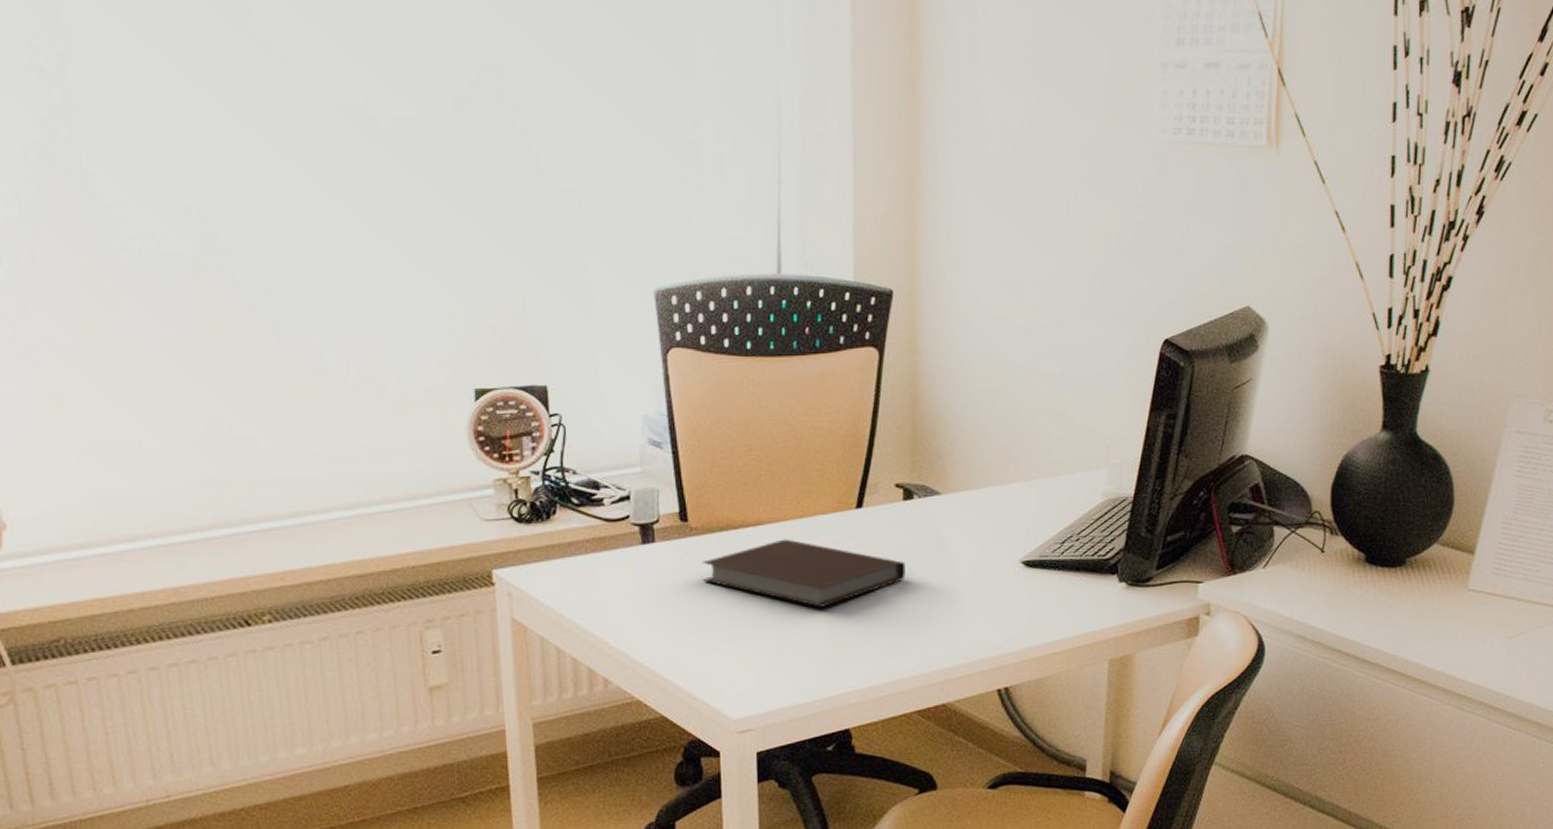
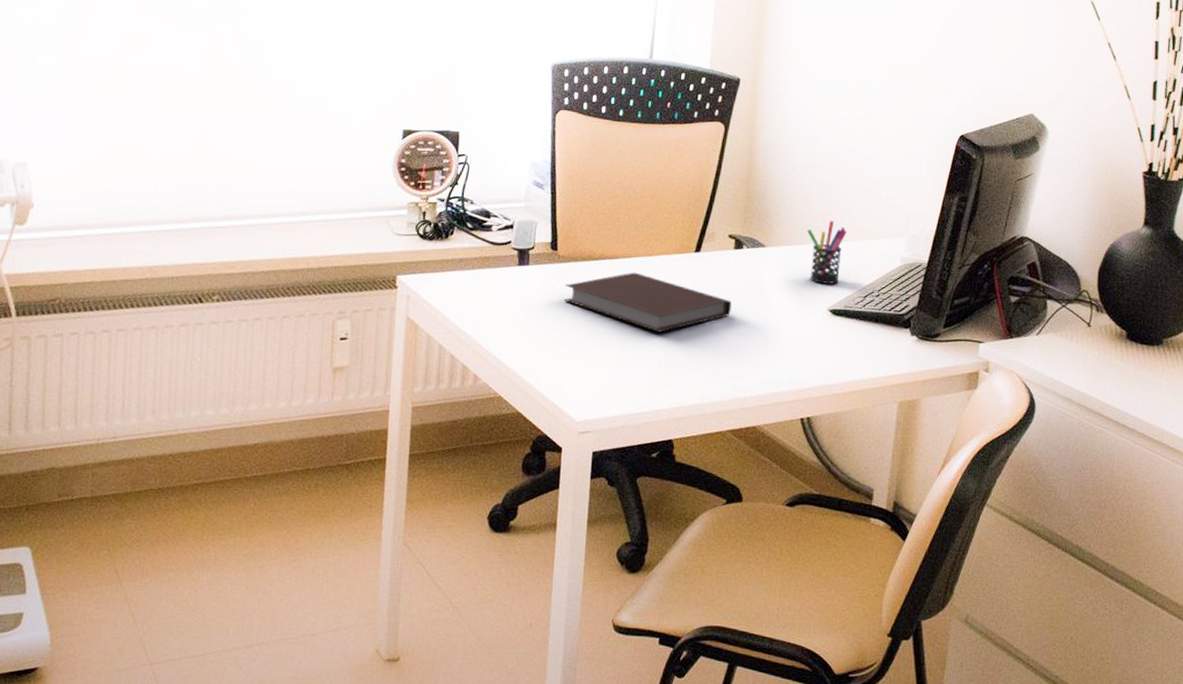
pen holder: none [988,456,1036,532] -> present [807,220,847,284]

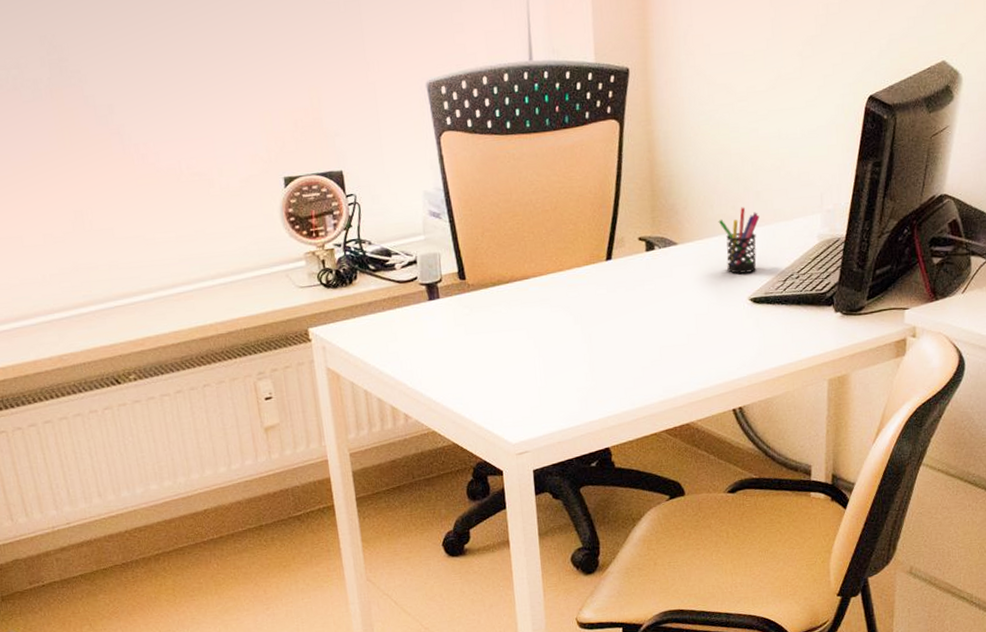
notebook: present [563,272,731,333] -> none [479,290,651,347]

